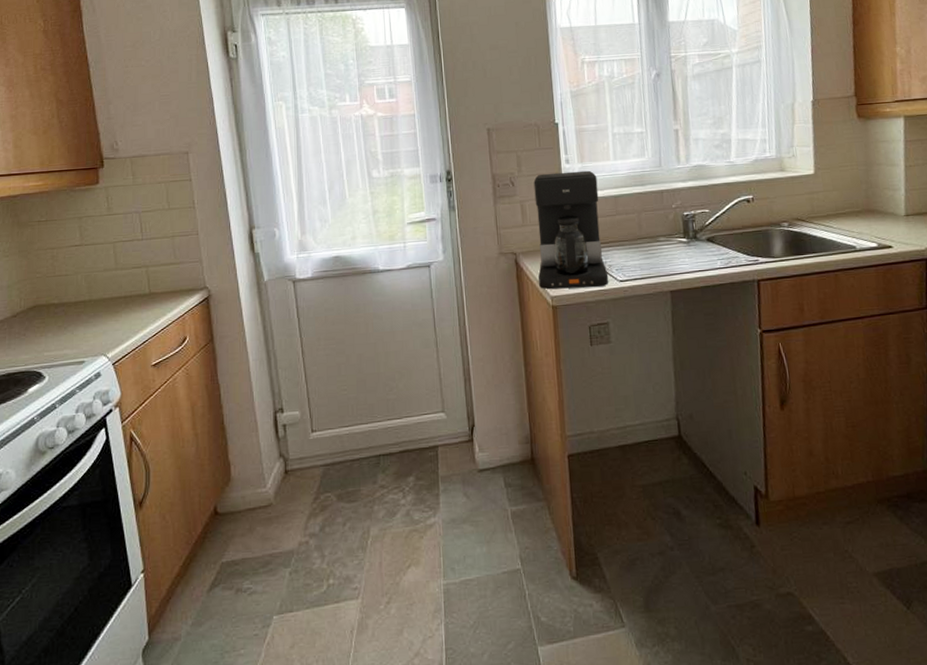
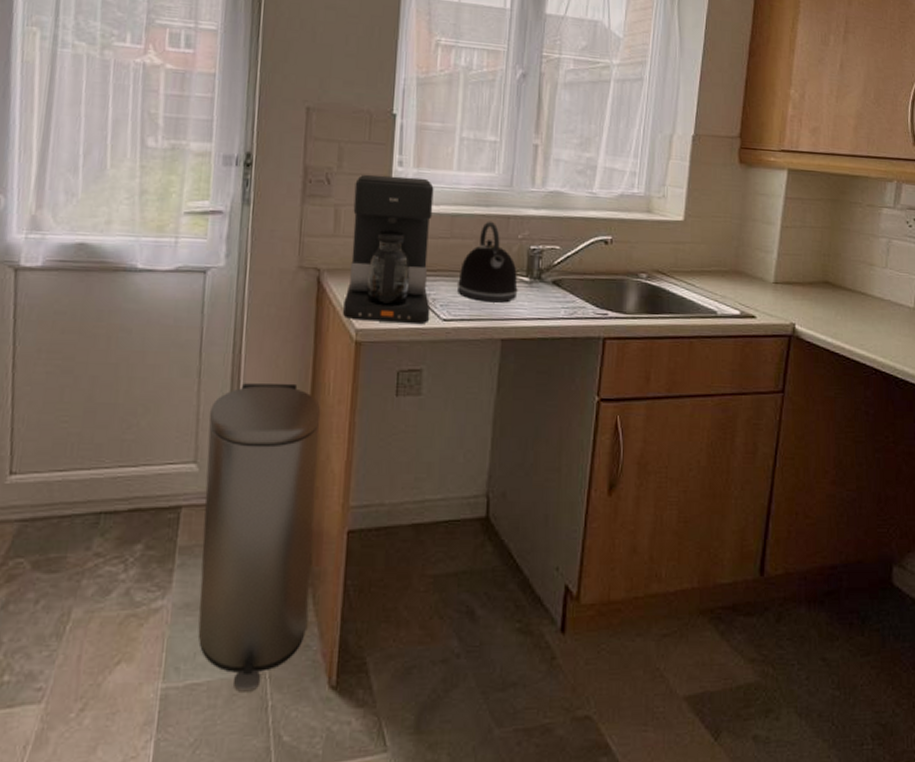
pedal bin: none [448,344,547,585] -> present [198,383,321,692]
kettle: none [627,197,679,263] -> present [456,221,518,303]

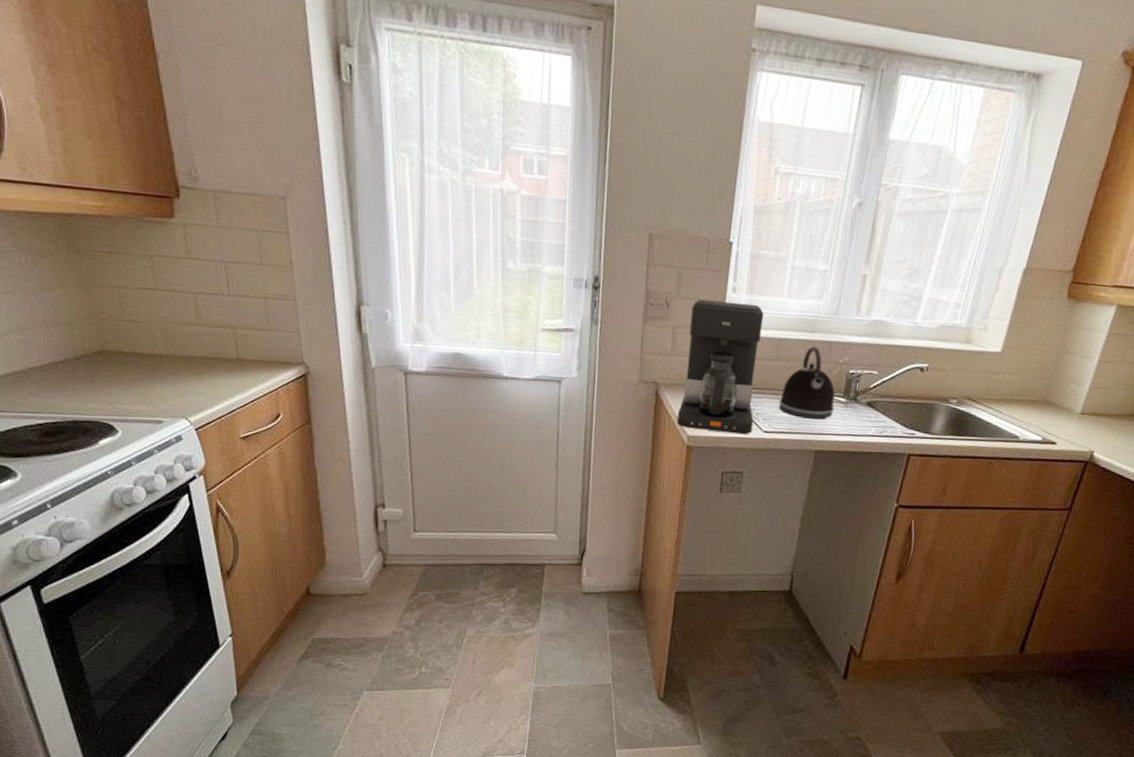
pedal bin: present [198,383,321,692] -> none [559,474,657,696]

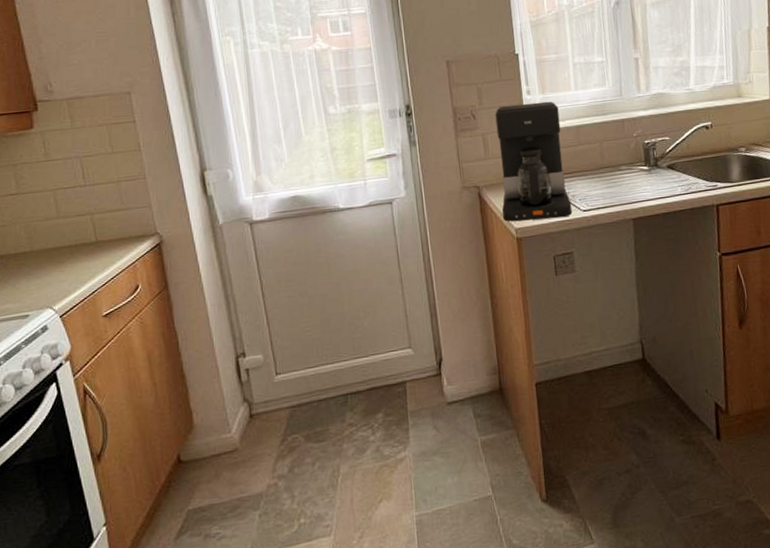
kettle: present [779,346,835,420] -> none [589,126,640,192]

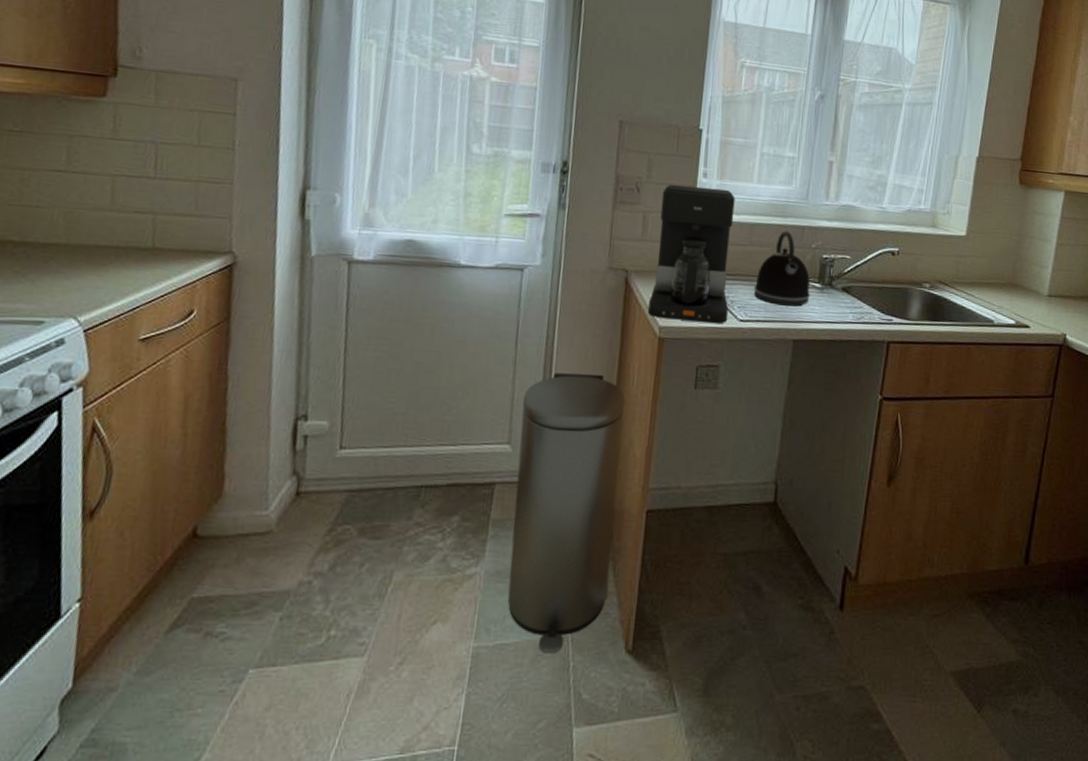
pedal bin: none [414,277,516,512] -> present [507,373,626,653]
kettle: none [589,126,640,192] -> present [753,230,810,307]

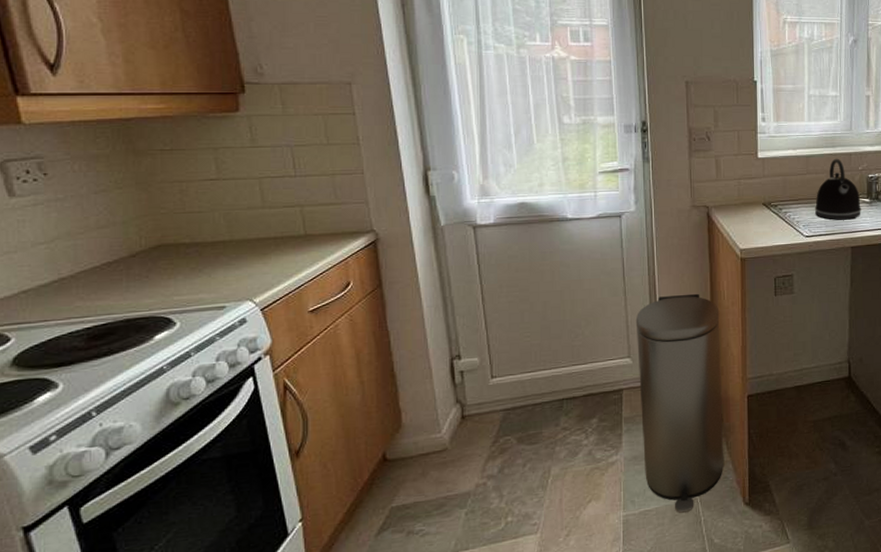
coffee maker: present [648,184,735,324] -> none [729,129,796,243]

